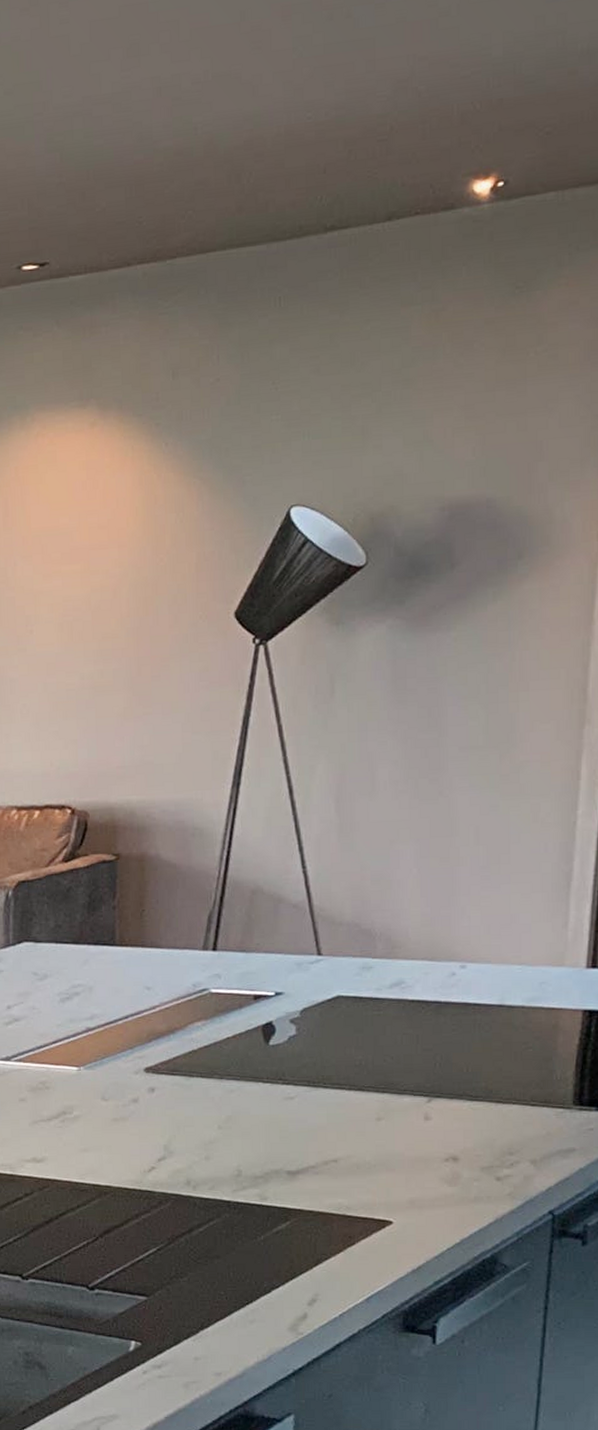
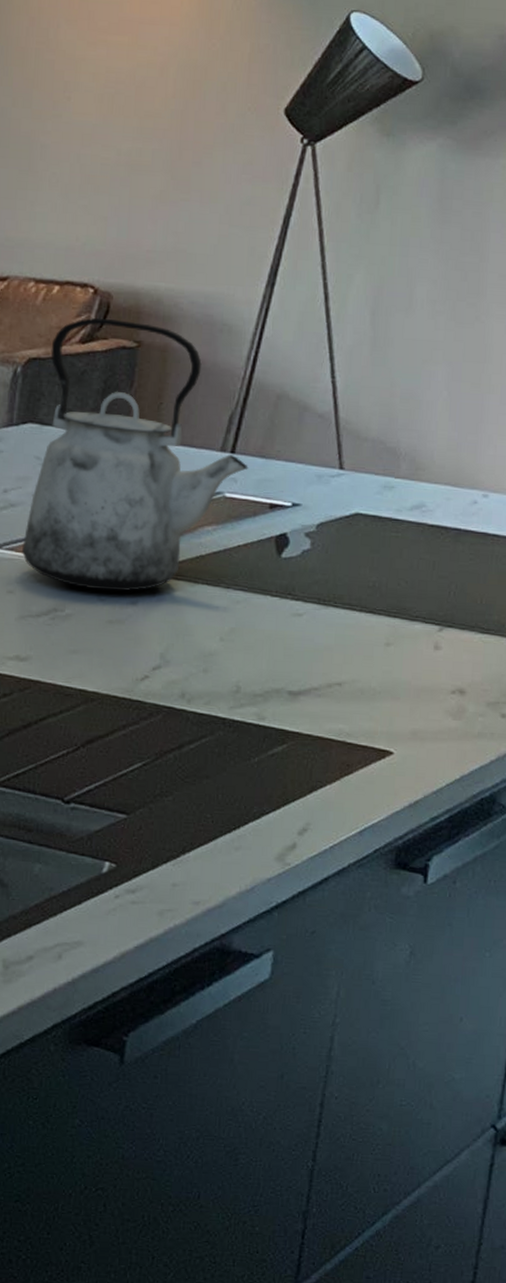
kettle: none [29,836,231,1091] -> present [22,318,249,592]

